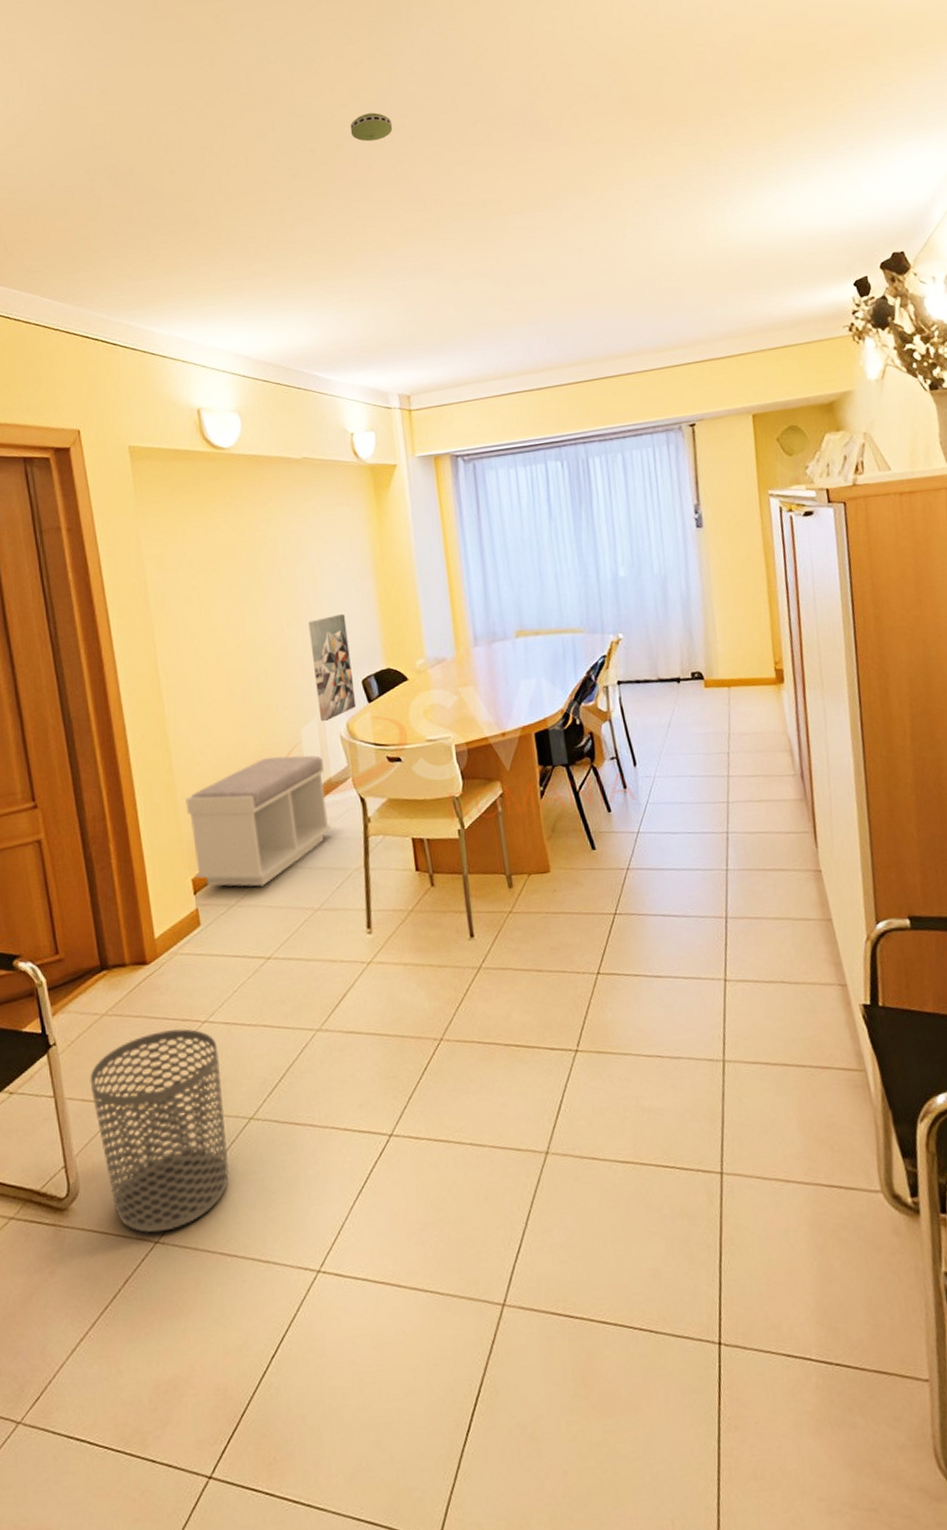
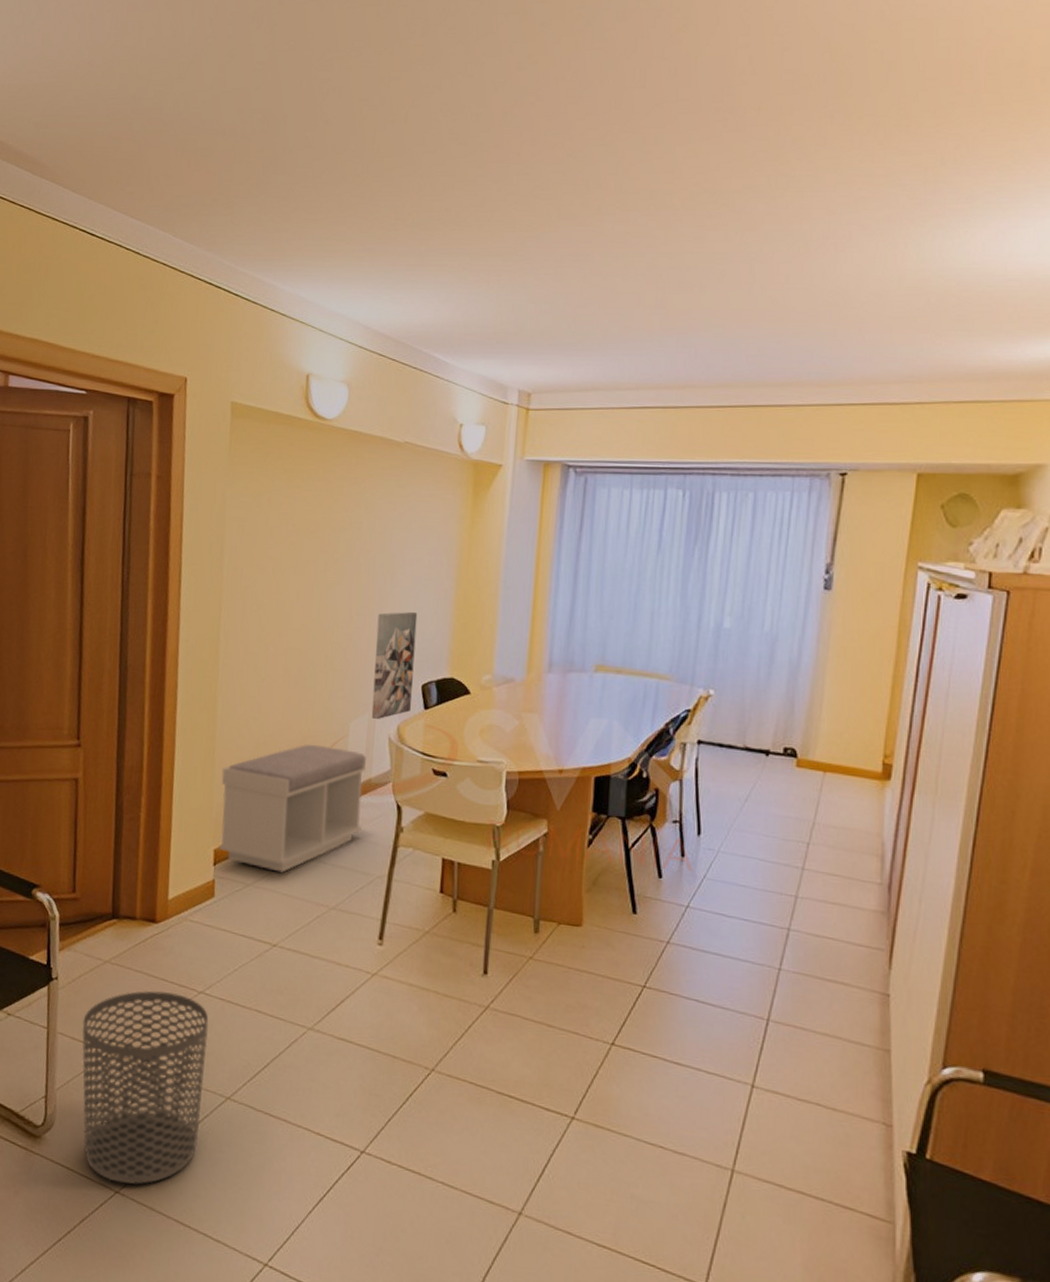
smoke detector: present [350,112,393,142] -> none [522,80,570,111]

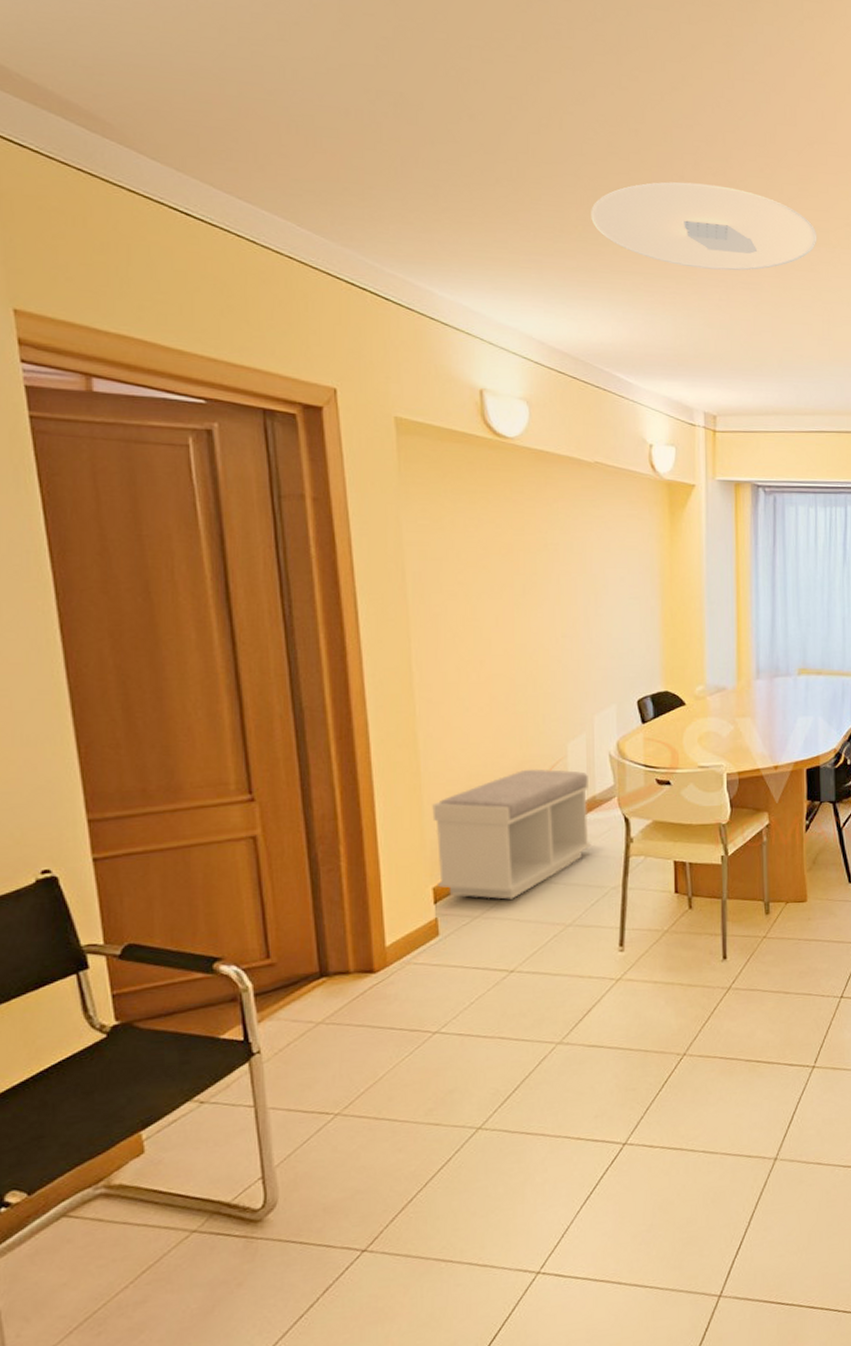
waste bin: present [82,990,209,1185] -> none [298,1038,451,1242]
wall art: present [371,612,418,720] -> none [585,631,629,739]
ceiling light: none [425,158,659,244] -> present [591,182,817,271]

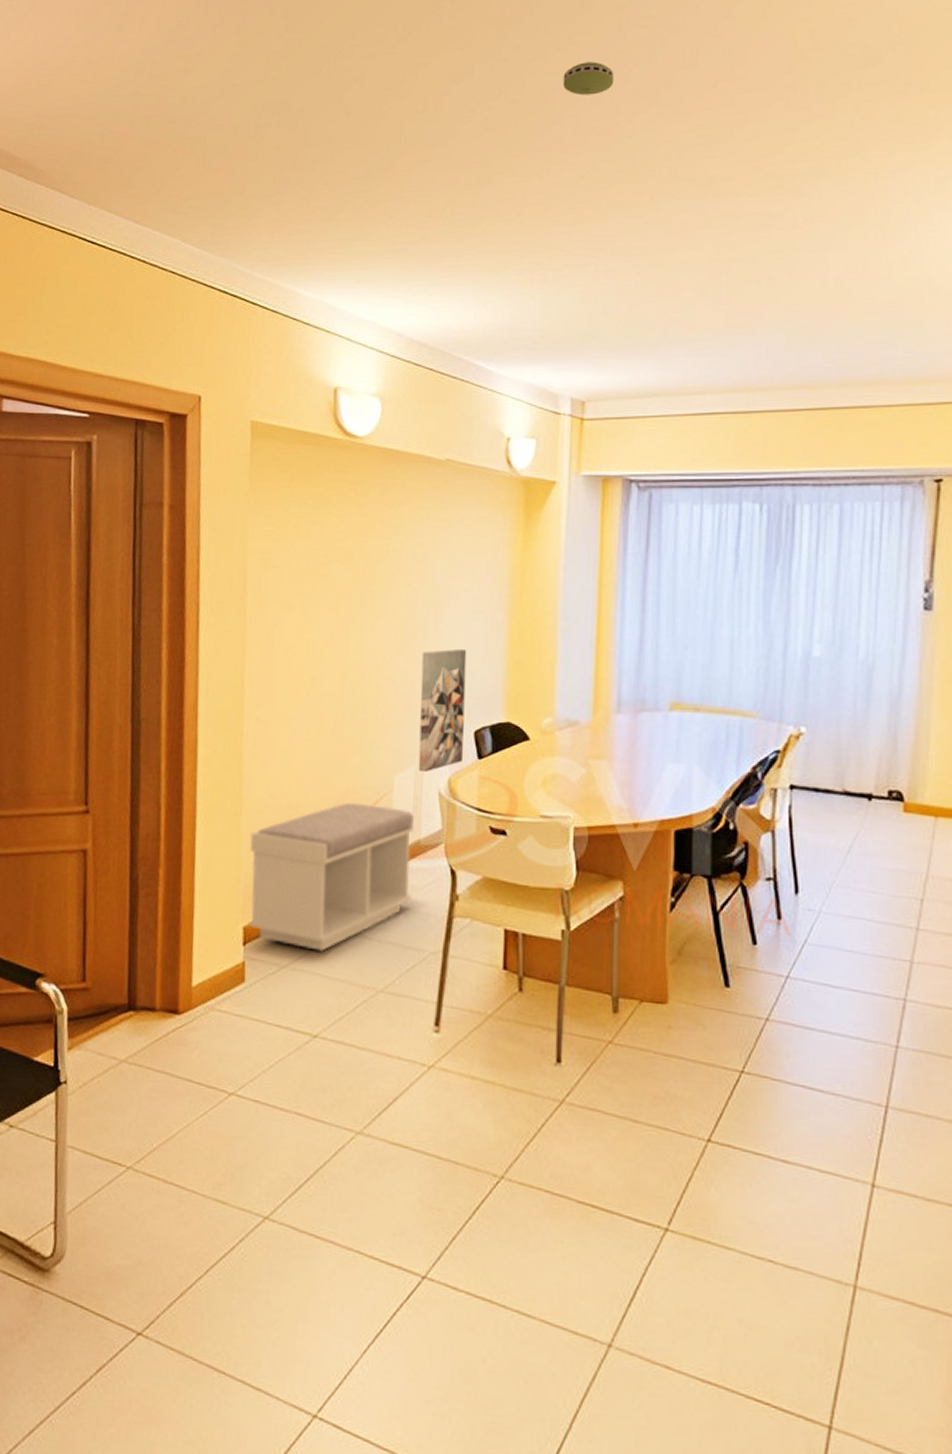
wall art: none [585,631,629,739] -> present [418,649,467,773]
ceiling light: present [591,182,817,271] -> none [460,145,718,239]
smoke detector: none [680,104,726,137] -> present [563,62,615,96]

